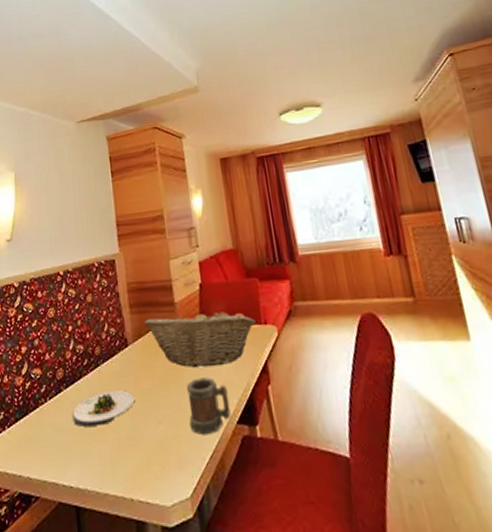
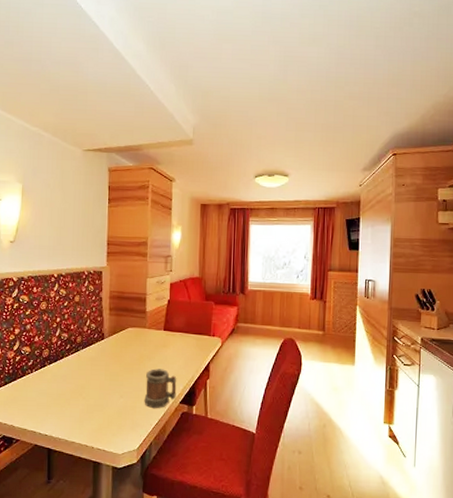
salad plate: present [73,389,135,428] -> none [53,369,105,395]
fruit basket: present [143,309,256,367] -> none [119,319,206,361]

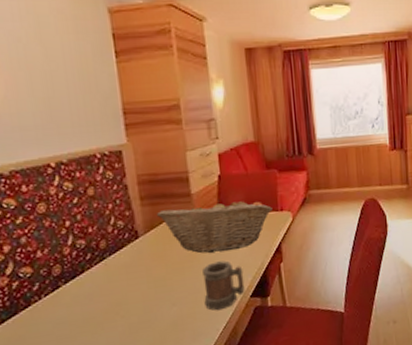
fruit basket: none [119,319,206,361] -> present [156,199,273,253]

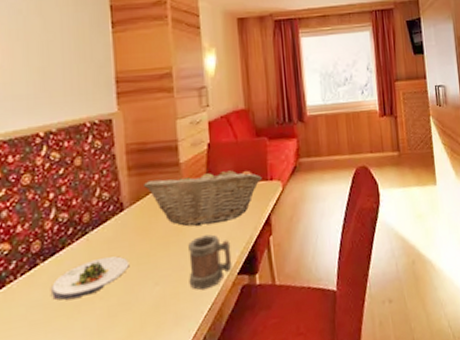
salad plate: none [75,280,148,318] -> present [52,256,130,300]

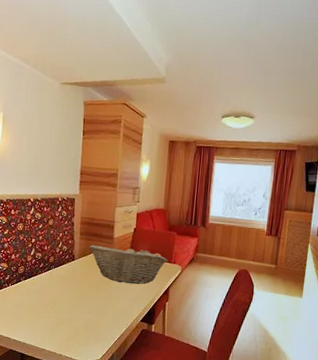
salad plate: present [52,256,130,300] -> none [27,287,74,308]
mug: present [188,234,232,291] -> none [108,289,139,325]

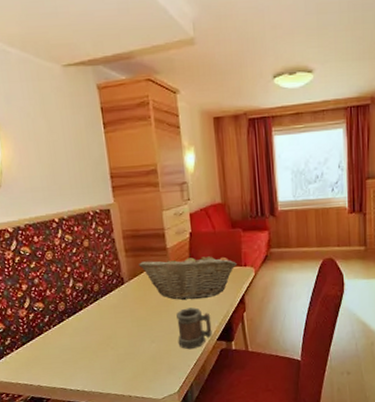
mug: none [108,289,139,325] -> present [176,307,213,350]

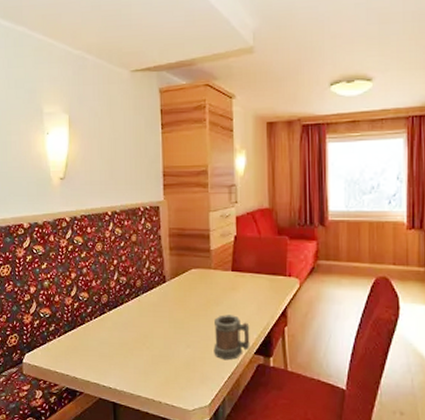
fruit basket: present [138,254,237,300] -> none [181,258,281,306]

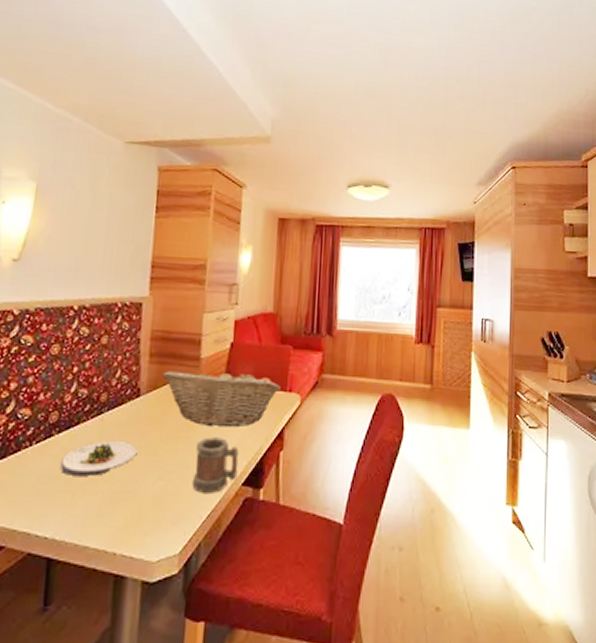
salad plate: none [114,316,169,344] -> present [61,440,138,477]
fruit basket: none [181,258,281,306] -> present [161,368,281,427]

